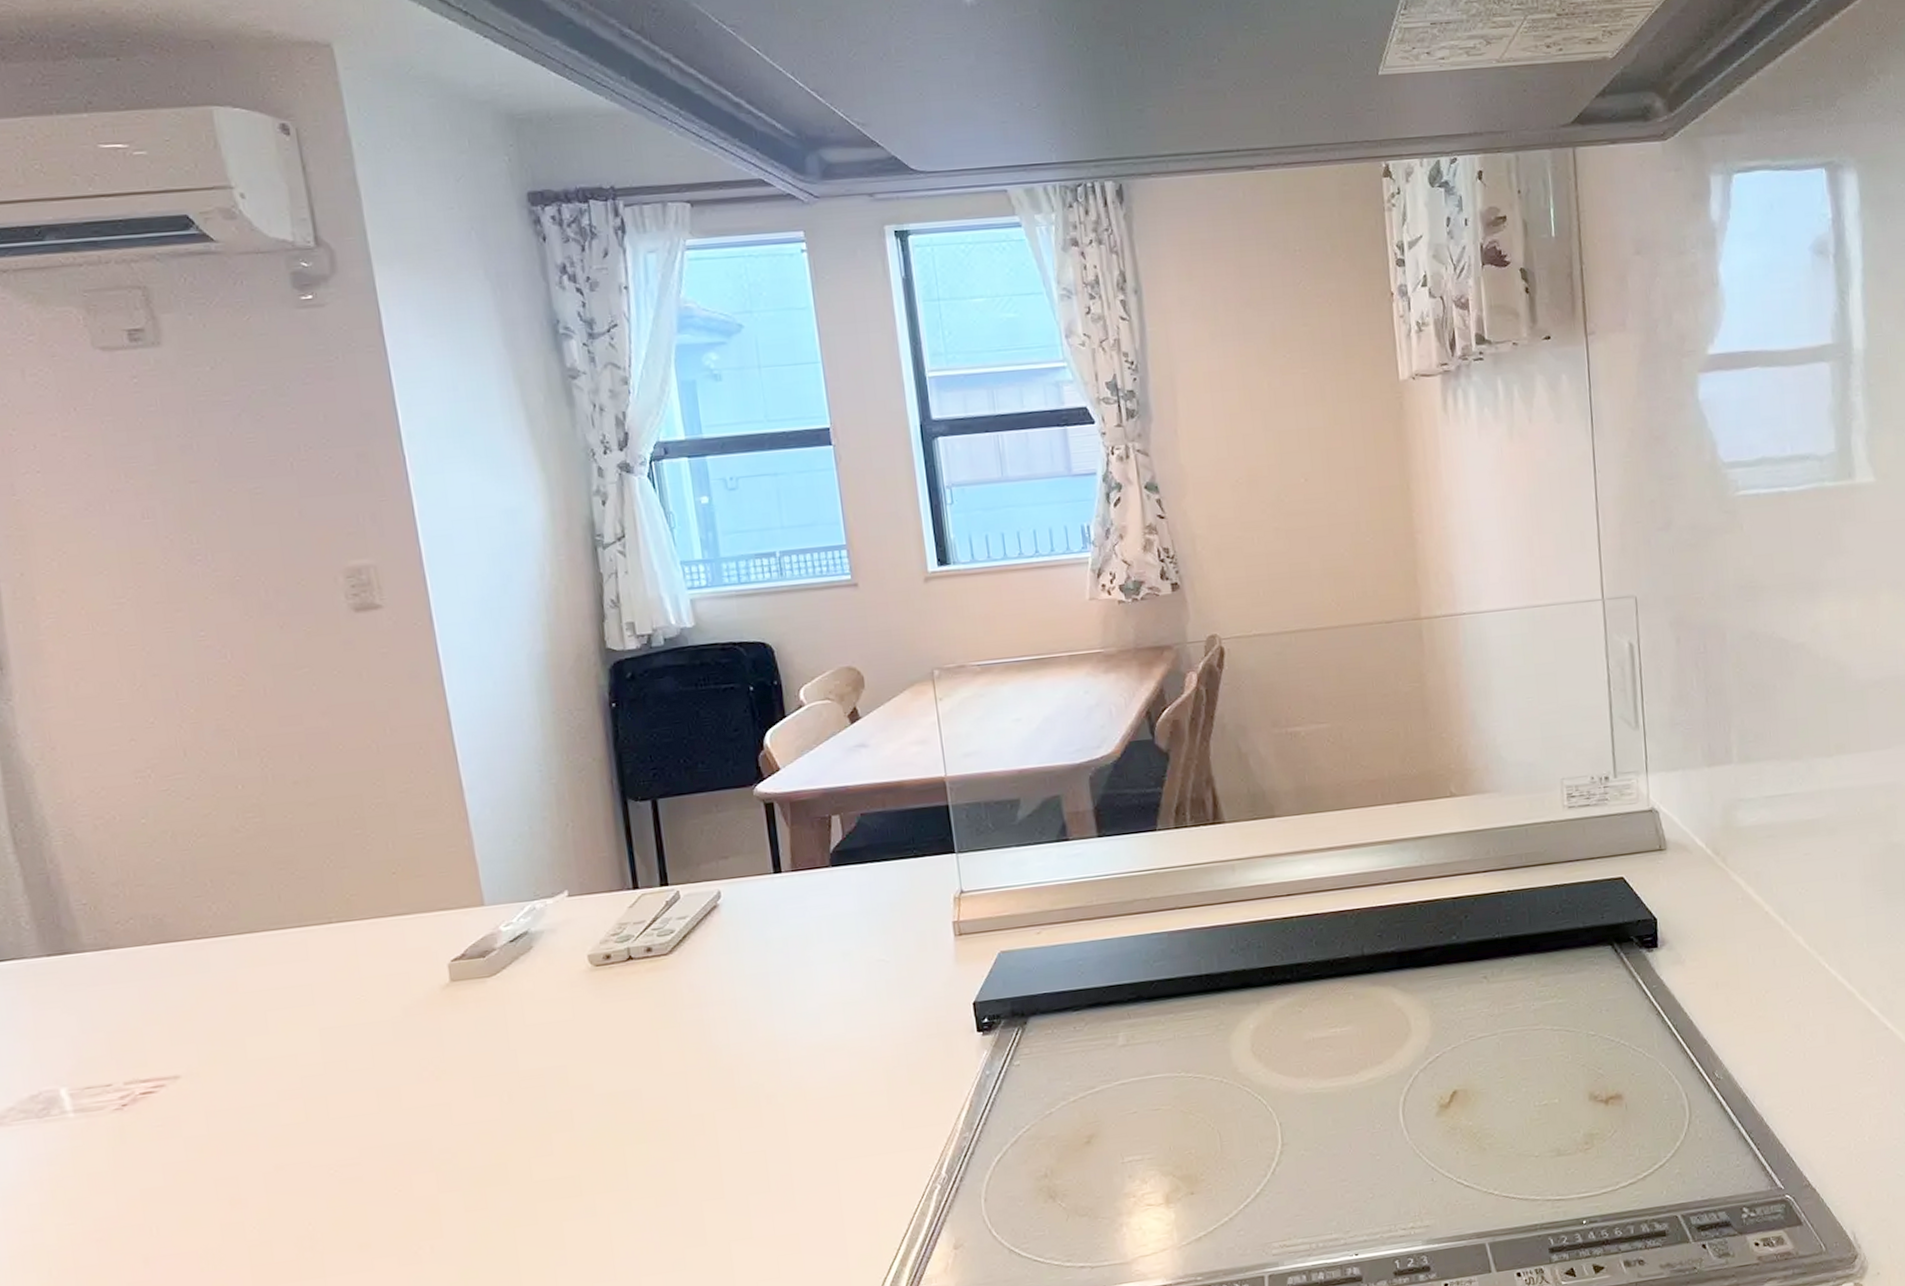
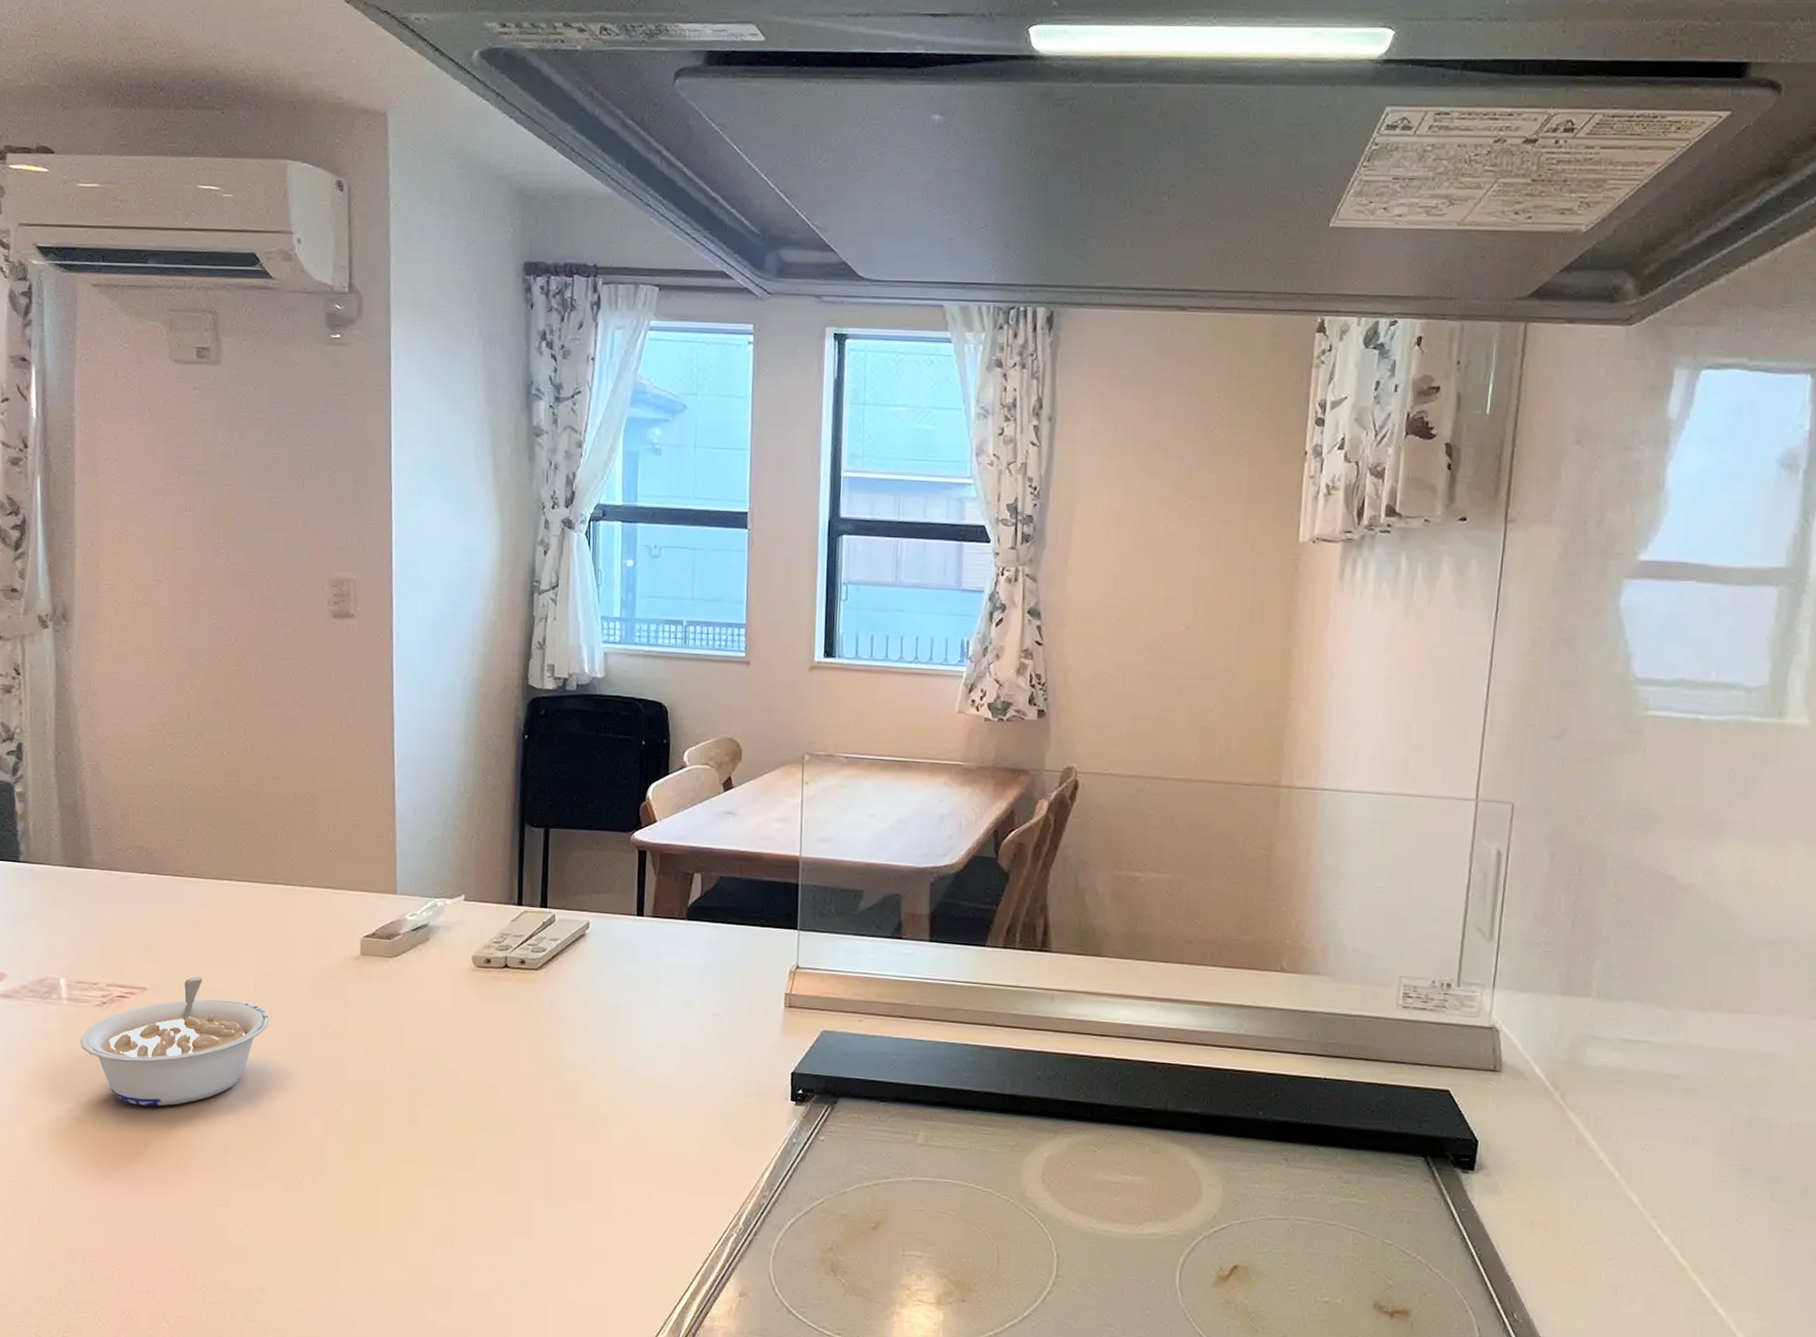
legume: none [98,1048,347,1215] -> present [80,977,269,1106]

